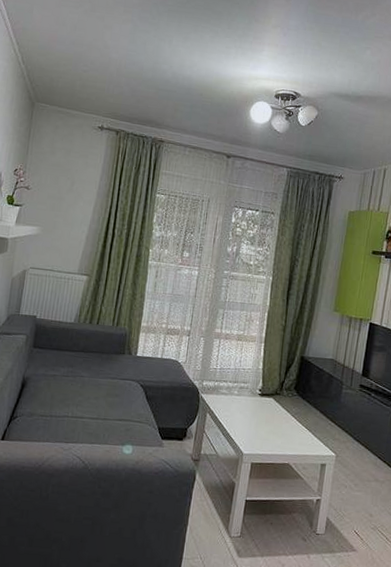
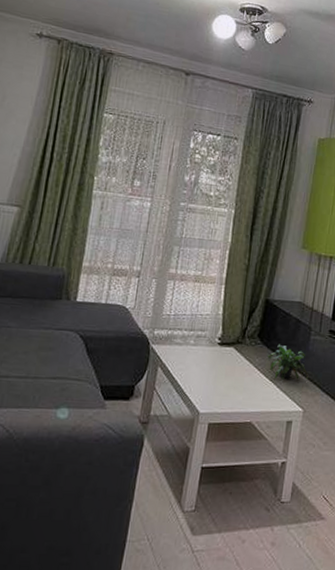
potted plant: none [303,396,341,429] -> present [267,344,309,380]

